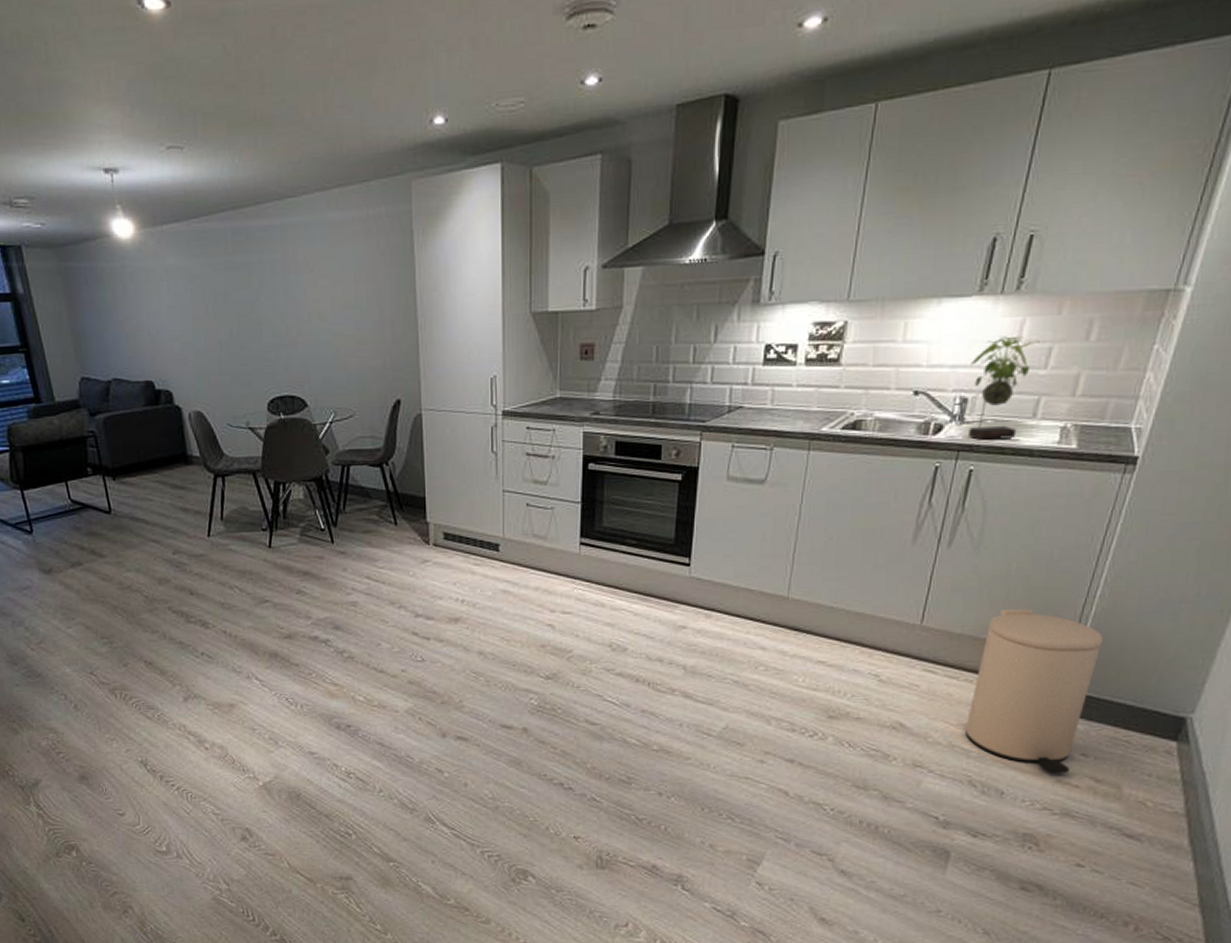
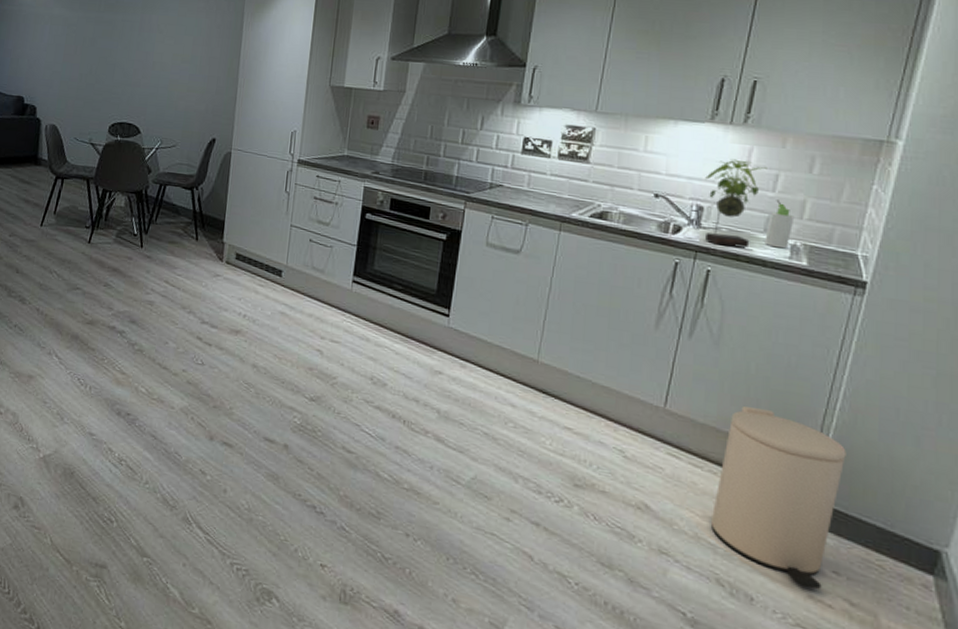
bottle: none [1032,377,1067,433] -> present [764,199,795,249]

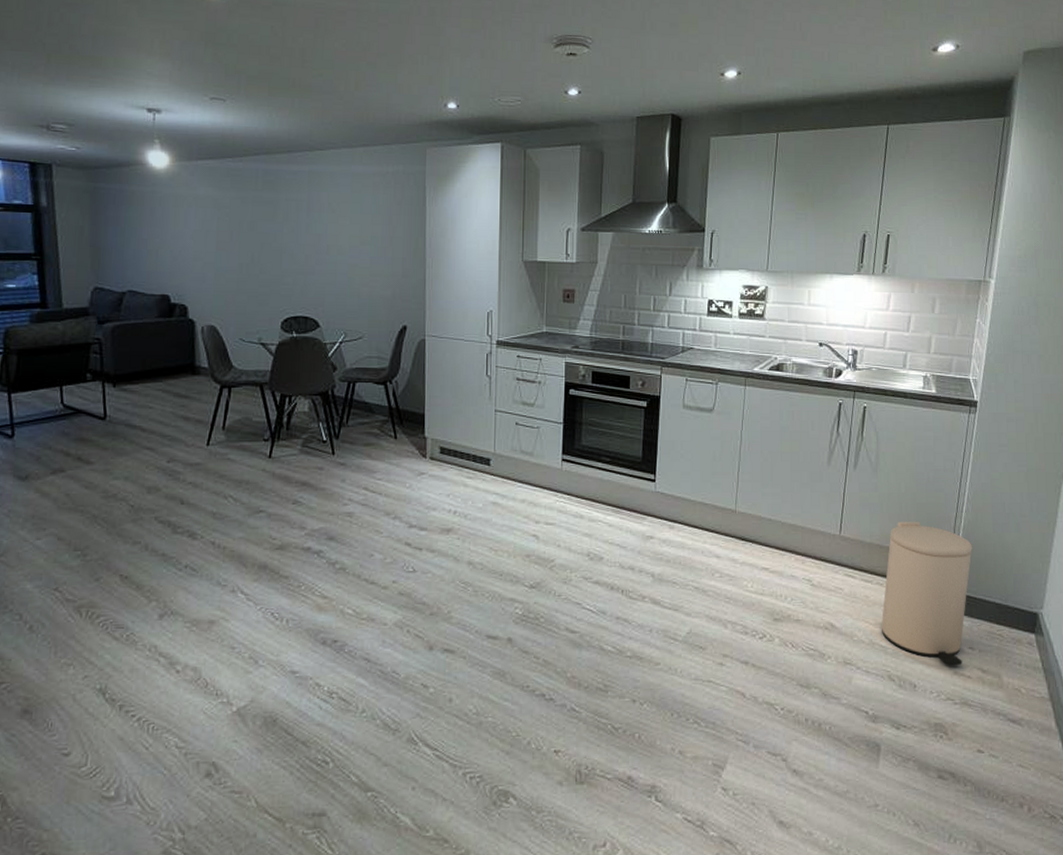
plant: present [705,159,767,249] -> none [857,305,902,384]
bottle: present [764,199,795,249] -> none [904,338,924,380]

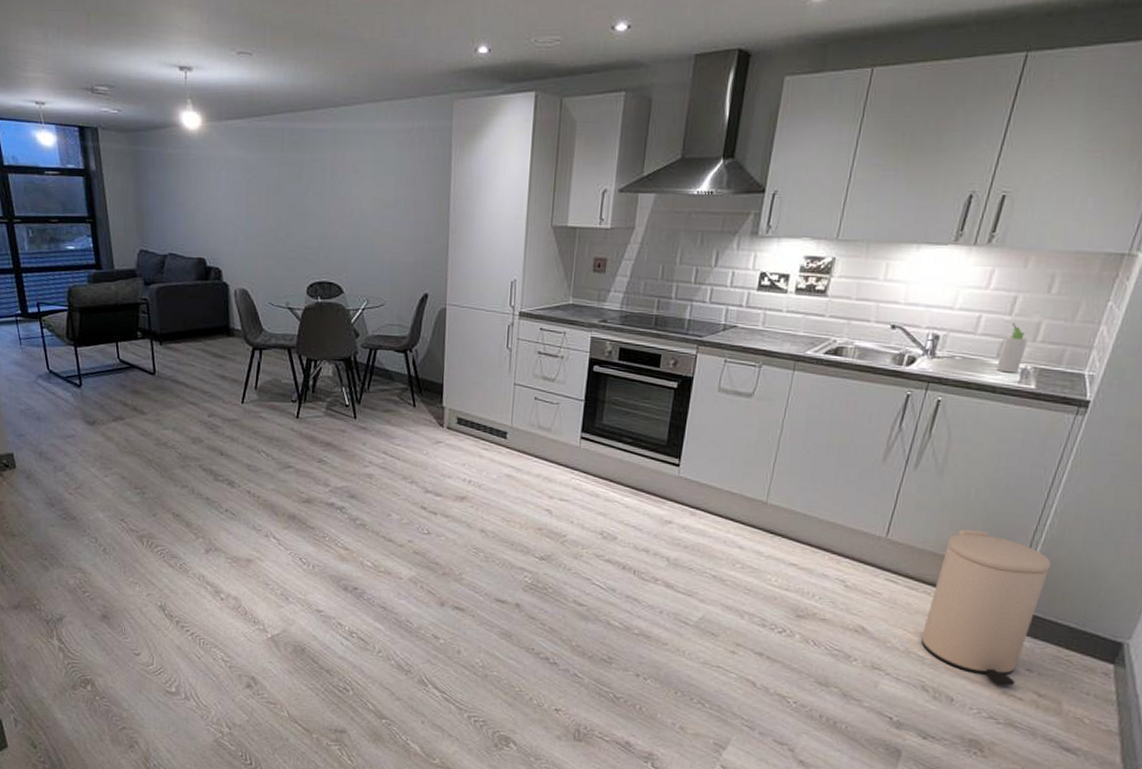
bottle: none [904,338,924,380] -> present [996,323,1029,373]

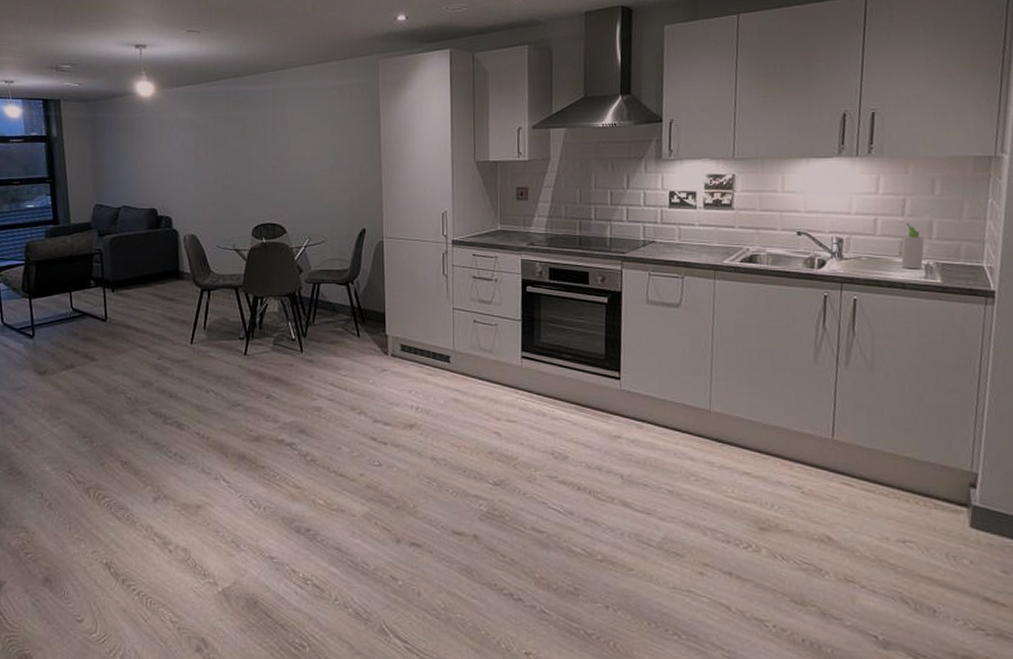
pedal bin: present [920,529,1051,686] -> none [888,425,999,590]

